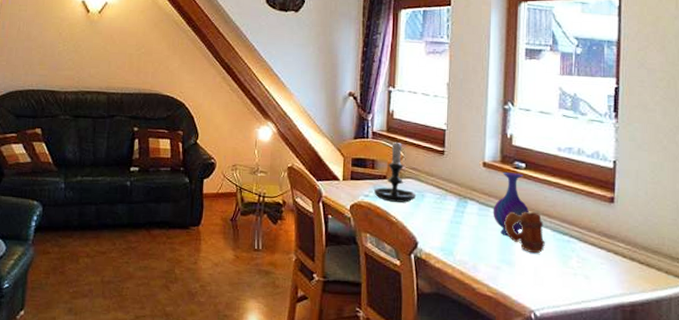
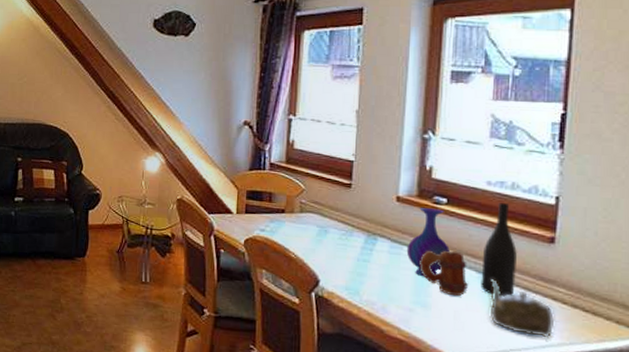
candle holder: present [373,140,417,203] -> none [270,172,319,238]
wine bottle: none [556,167,585,253] -> present [481,203,517,297]
teapot: none [563,235,617,290] -> present [489,278,555,338]

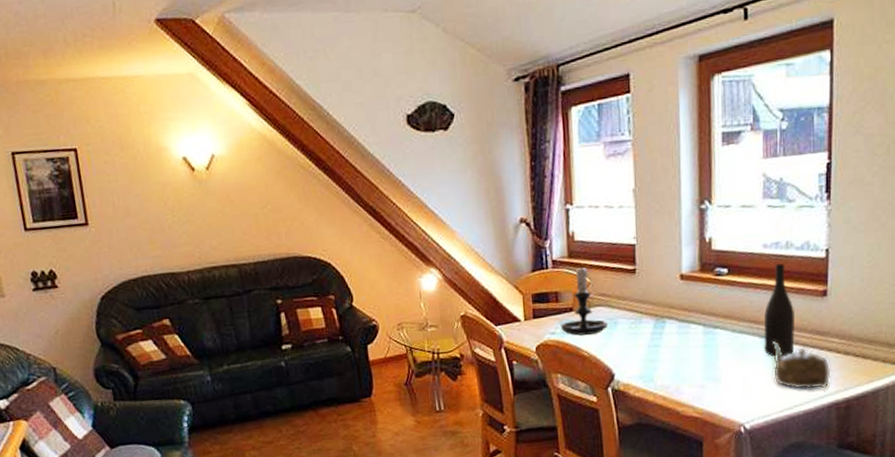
candle holder: none [270,172,319,238] -> present [560,265,609,336]
vase: present [406,207,451,277] -> none [694,280,735,352]
mug: present [419,250,468,297] -> none [707,320,753,365]

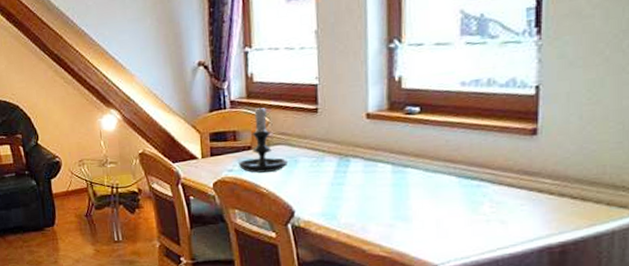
wine bottle: present [764,264,796,357] -> none [461,101,500,197]
teapot: present [772,340,831,390] -> none [471,180,542,232]

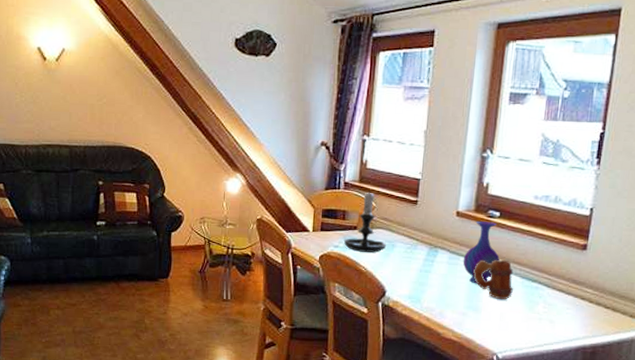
vase: none [381,119,428,191] -> present [463,221,501,284]
mug: none [396,159,449,205] -> present [473,259,514,300]

